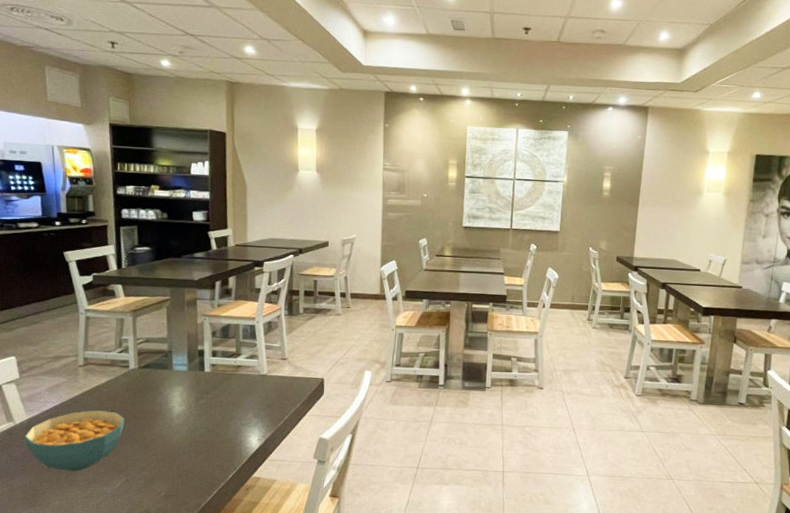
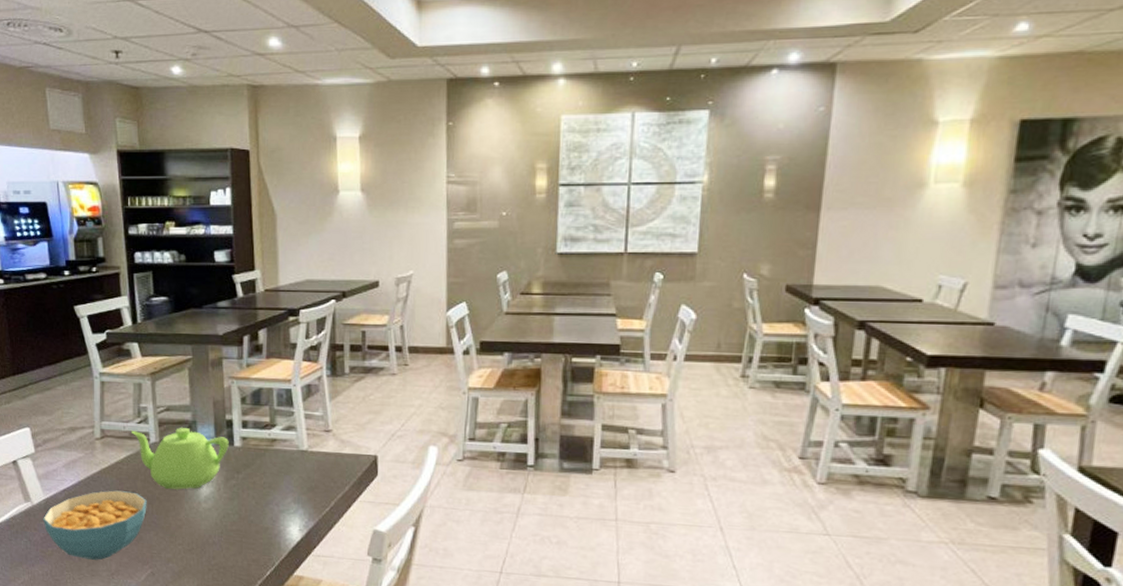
teapot: none [112,356,200,409] -> present [130,428,229,490]

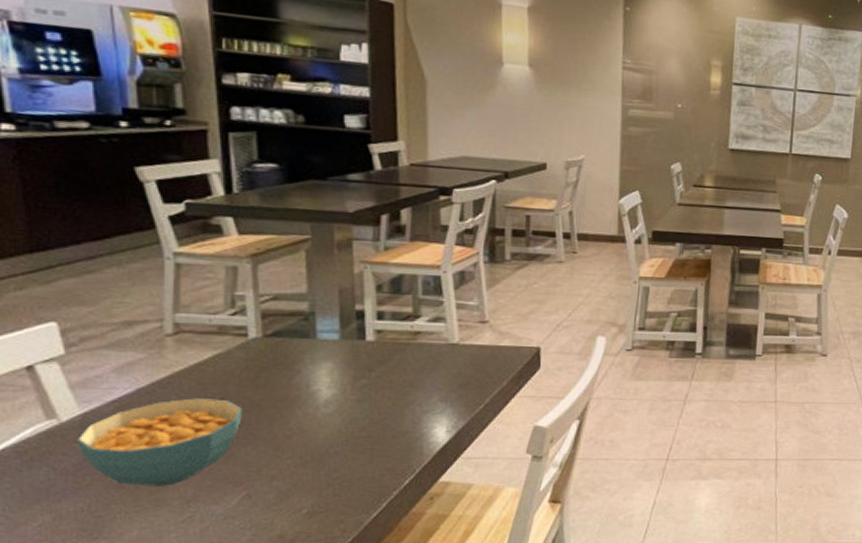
teapot: present [130,428,229,490] -> none [219,320,359,394]

